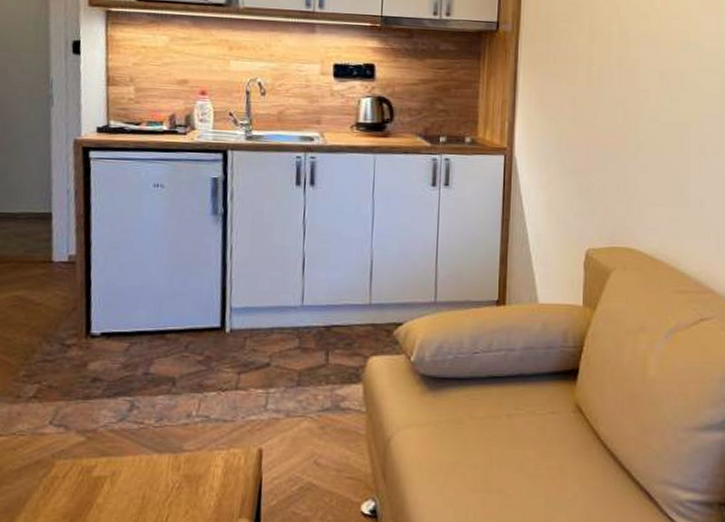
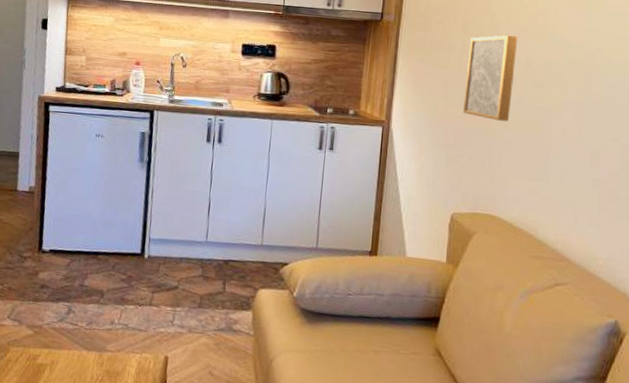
wall art: none [594,43,650,142] -> present [463,34,518,122]

